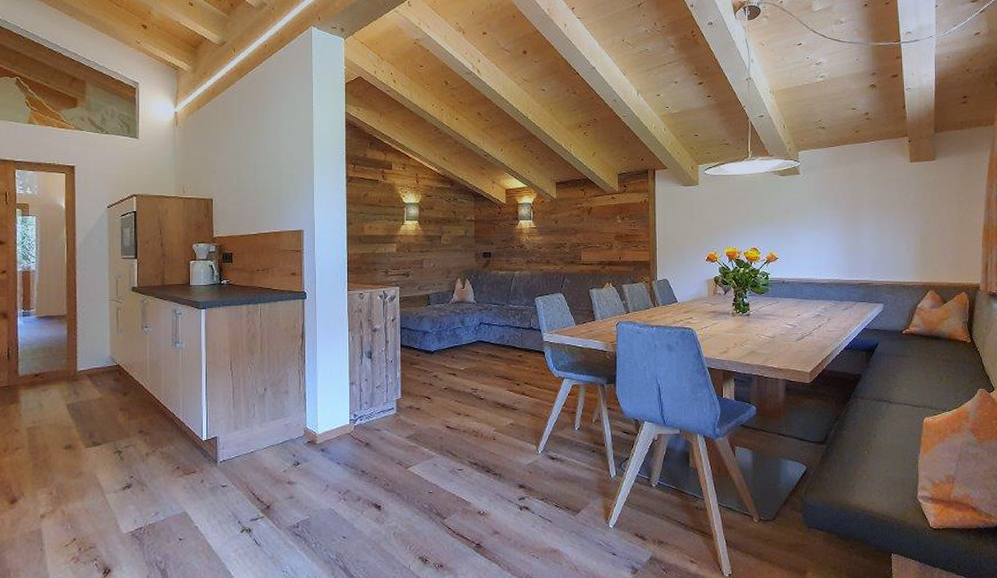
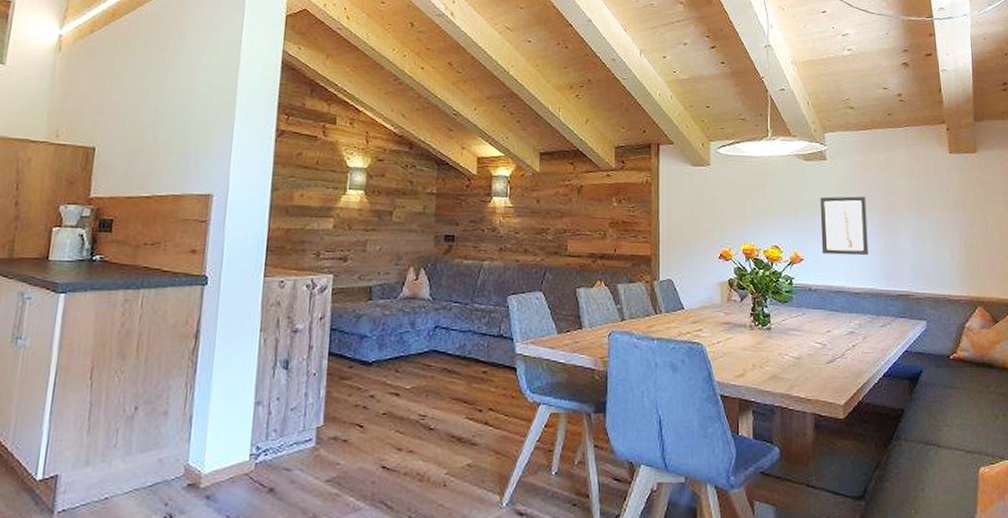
wall art: none [793,204,835,253] -> present [820,196,869,256]

